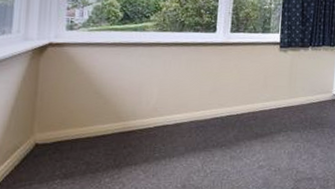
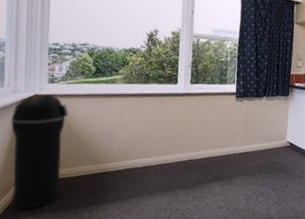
trash can: none [14,43,90,177] -> present [11,94,69,210]

